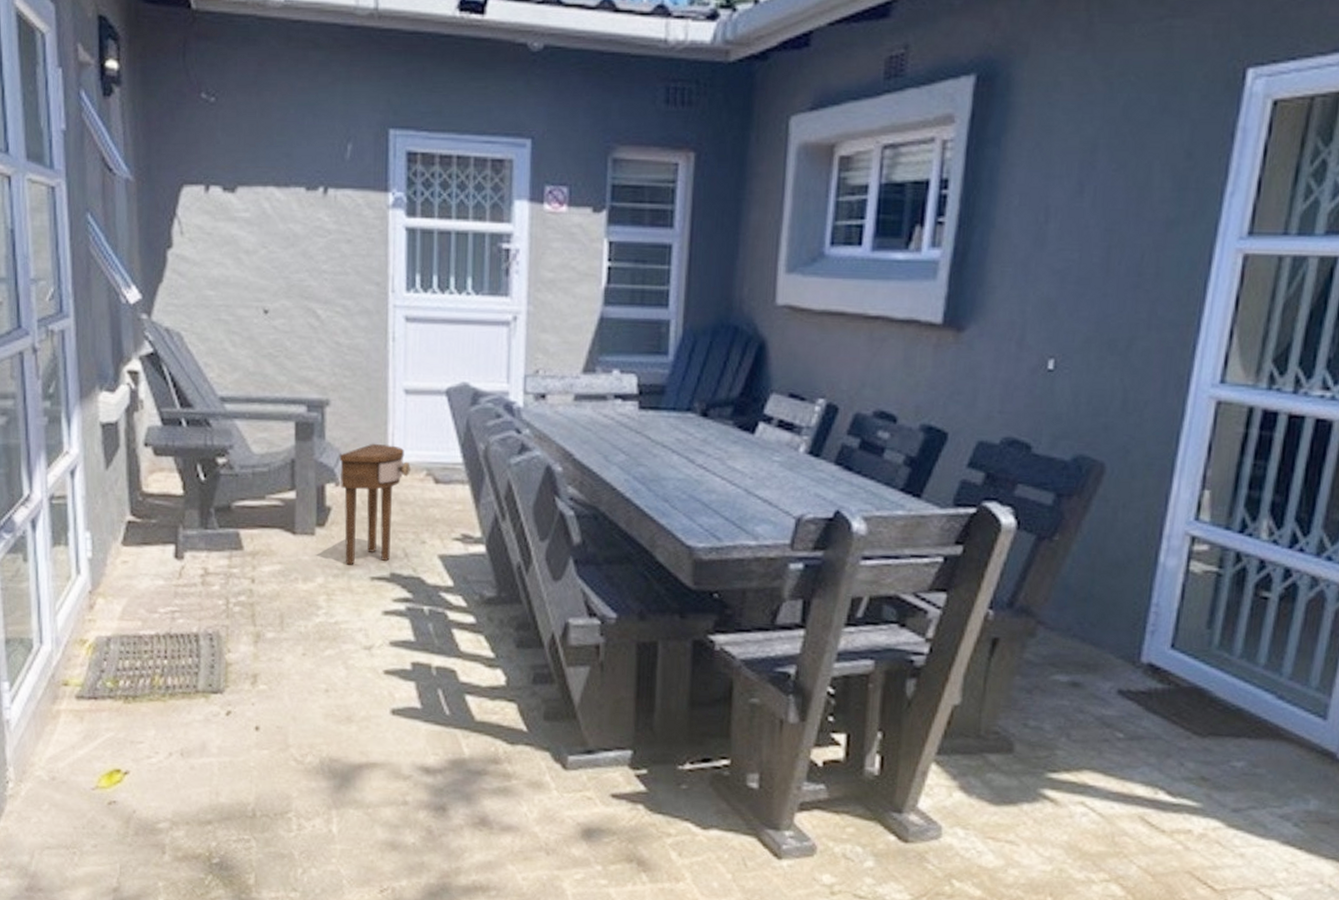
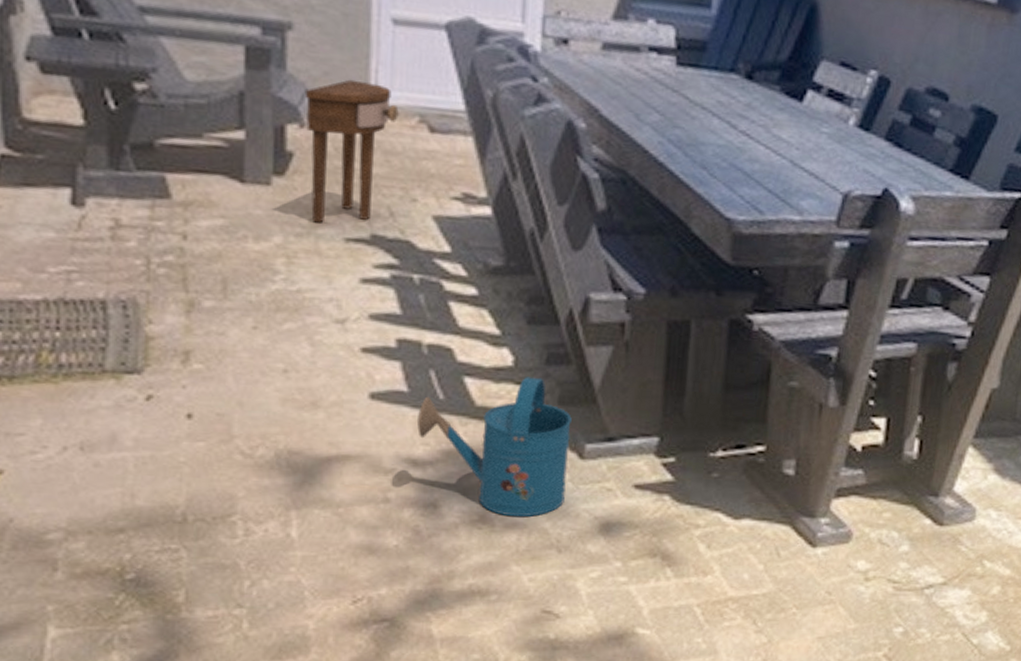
watering can: none [429,695,556,822] -> present [417,377,572,517]

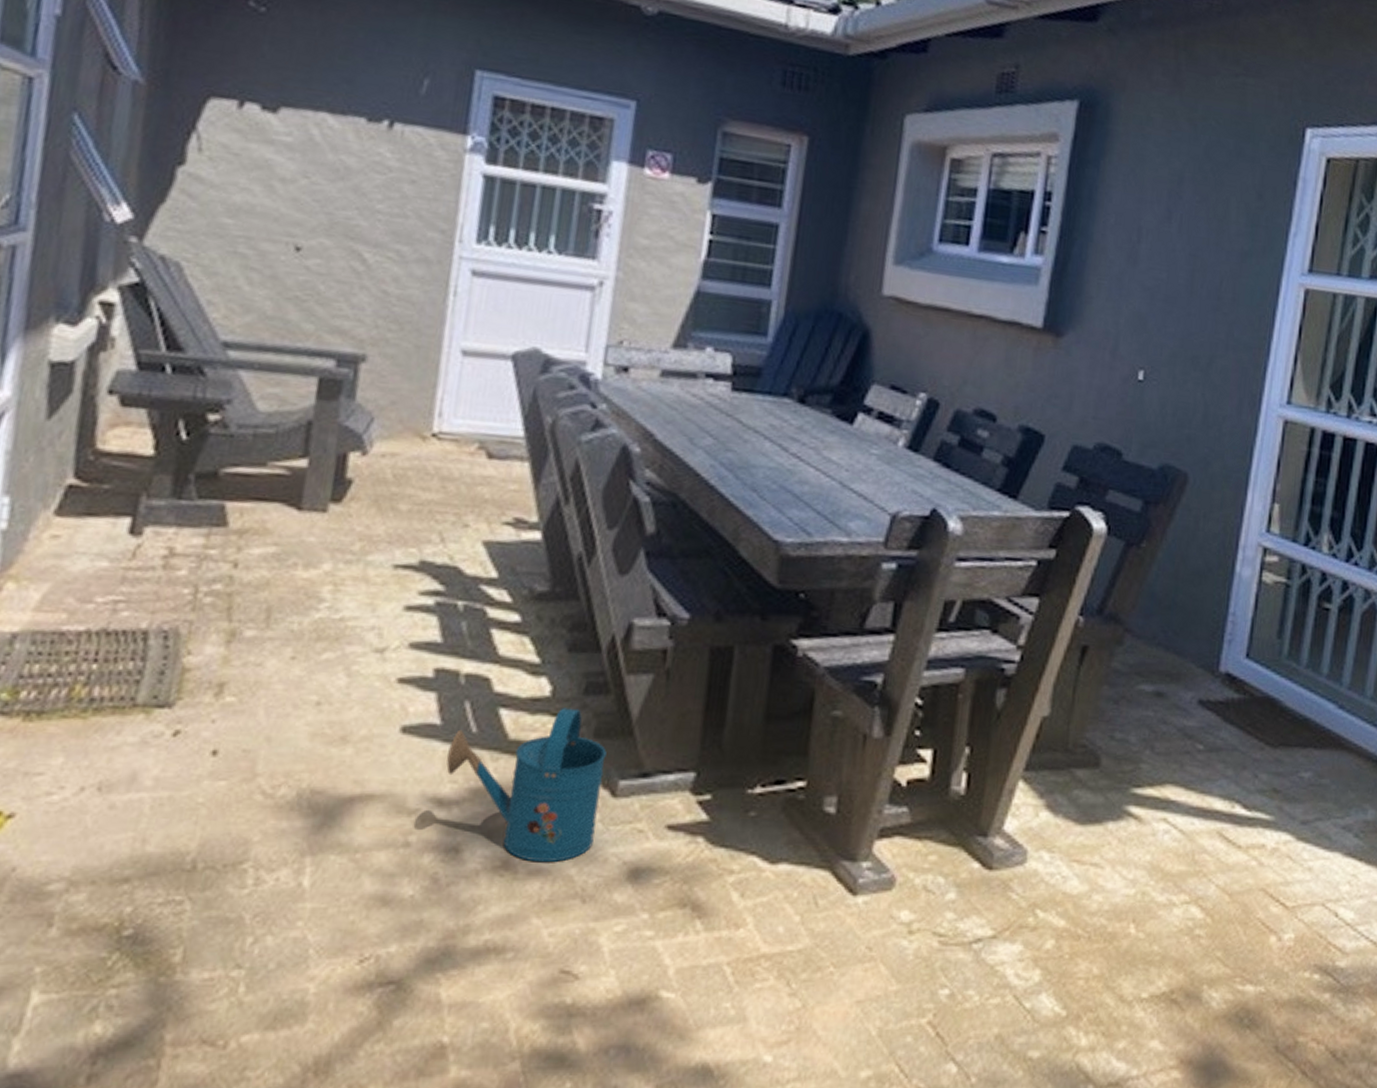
side table: present [304,79,399,223] -> none [363,408,460,550]

